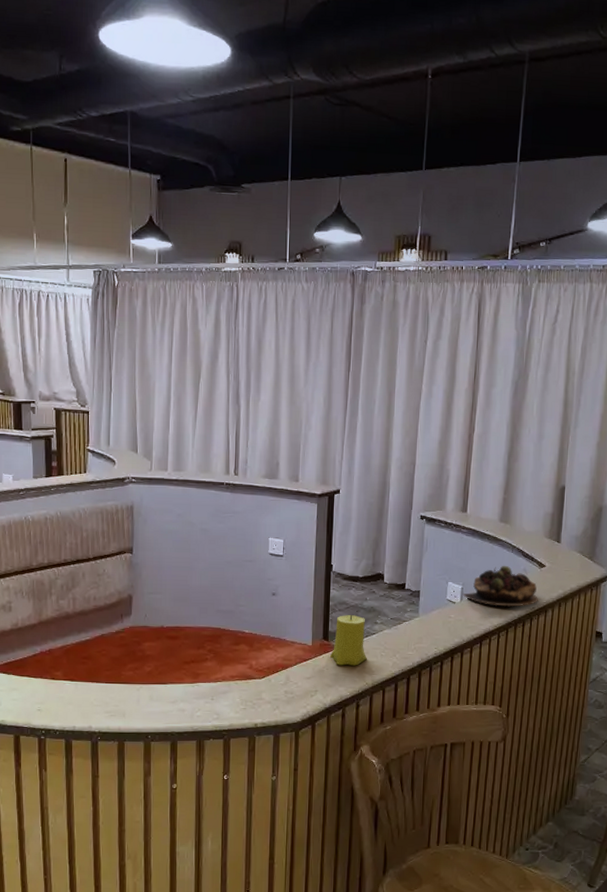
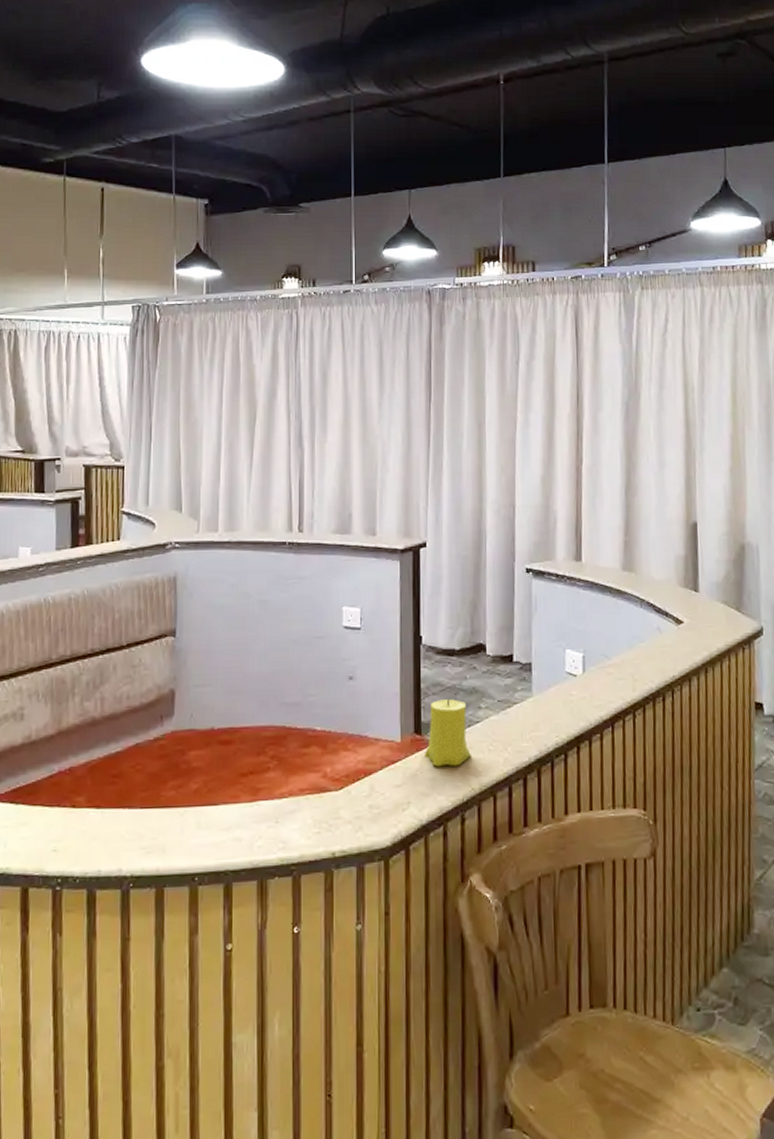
succulent plant: present [462,565,538,607] -> none [584,624,679,677]

